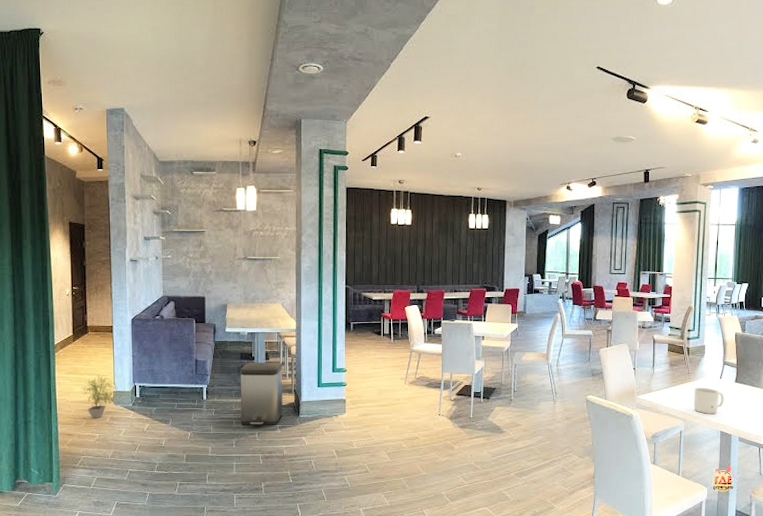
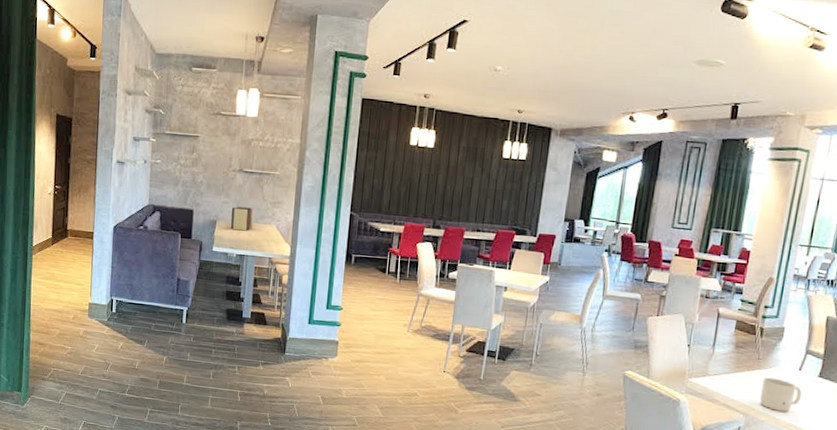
potted plant: present [82,374,119,419] -> none [57,283,95,330]
books: none [240,290,261,311] -> present [231,206,254,231]
pedal bin: present [240,362,283,426] -> none [220,287,272,361]

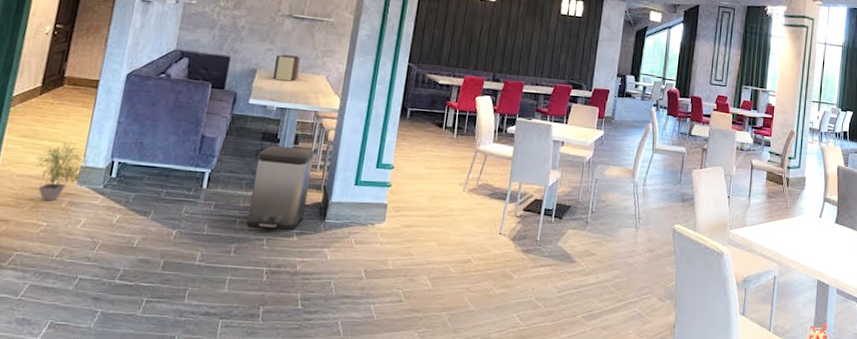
potted plant: none [57,283,95,330] -> present [36,142,89,201]
pedal bin: none [220,287,272,361] -> present [246,145,315,231]
mug: present [760,377,802,412] -> none [790,225,823,259]

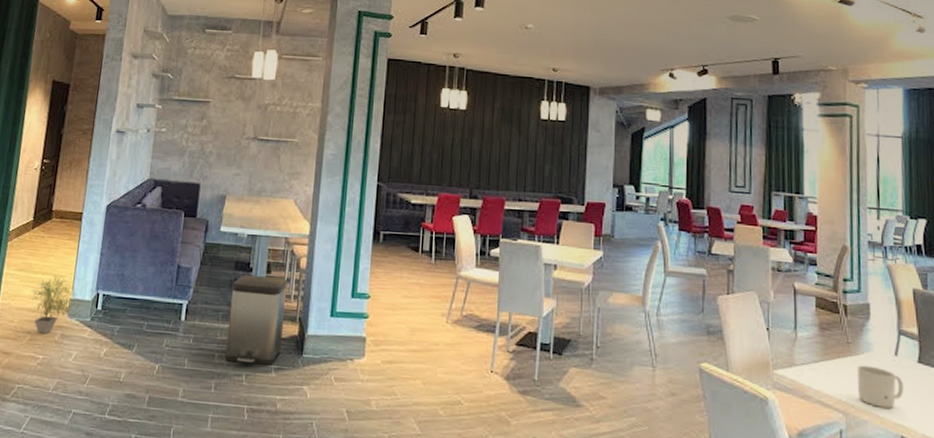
books: present [273,54,302,82] -> none [242,179,269,207]
mug: none [790,225,823,259] -> present [857,365,903,408]

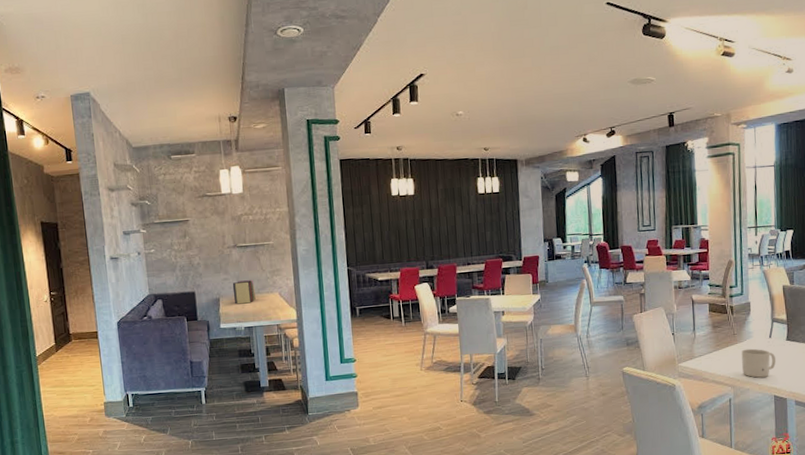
potted plant: present [31,274,77,334] -> none [70,385,111,434]
pedal bin: present [225,274,288,367] -> none [239,357,290,429]
books: none [242,179,269,207] -> present [232,280,257,305]

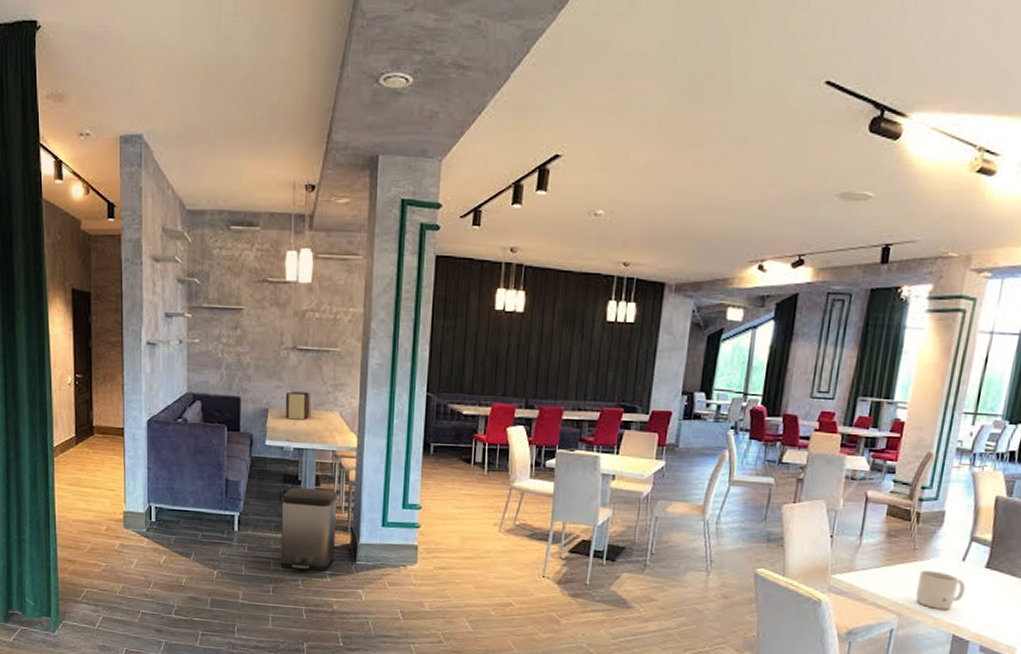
pedal bin: none [239,357,290,429] -> present [280,487,338,572]

